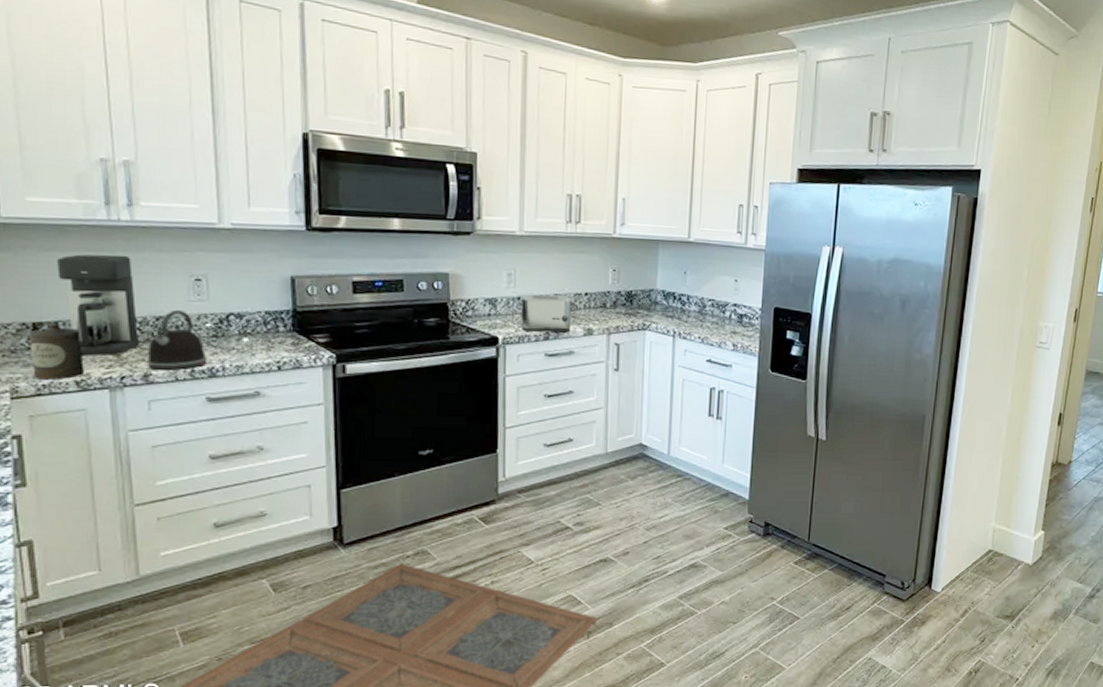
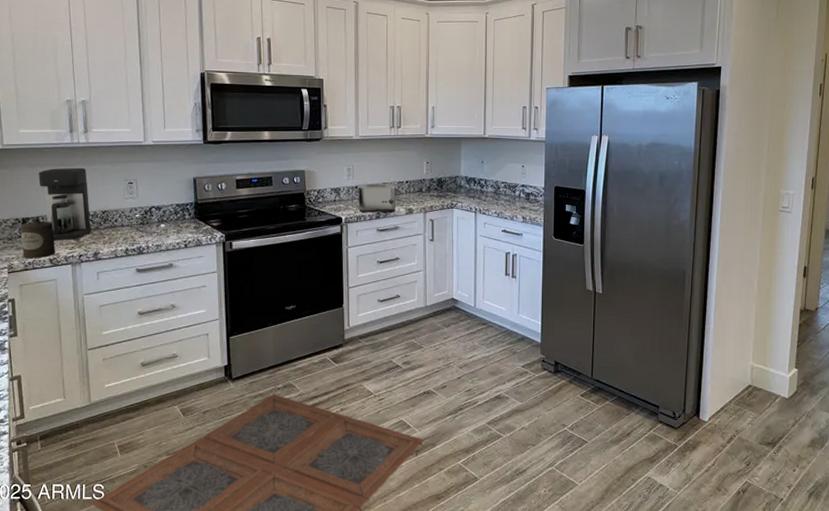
kettle: present [146,309,208,370] -> none [96,205,137,250]

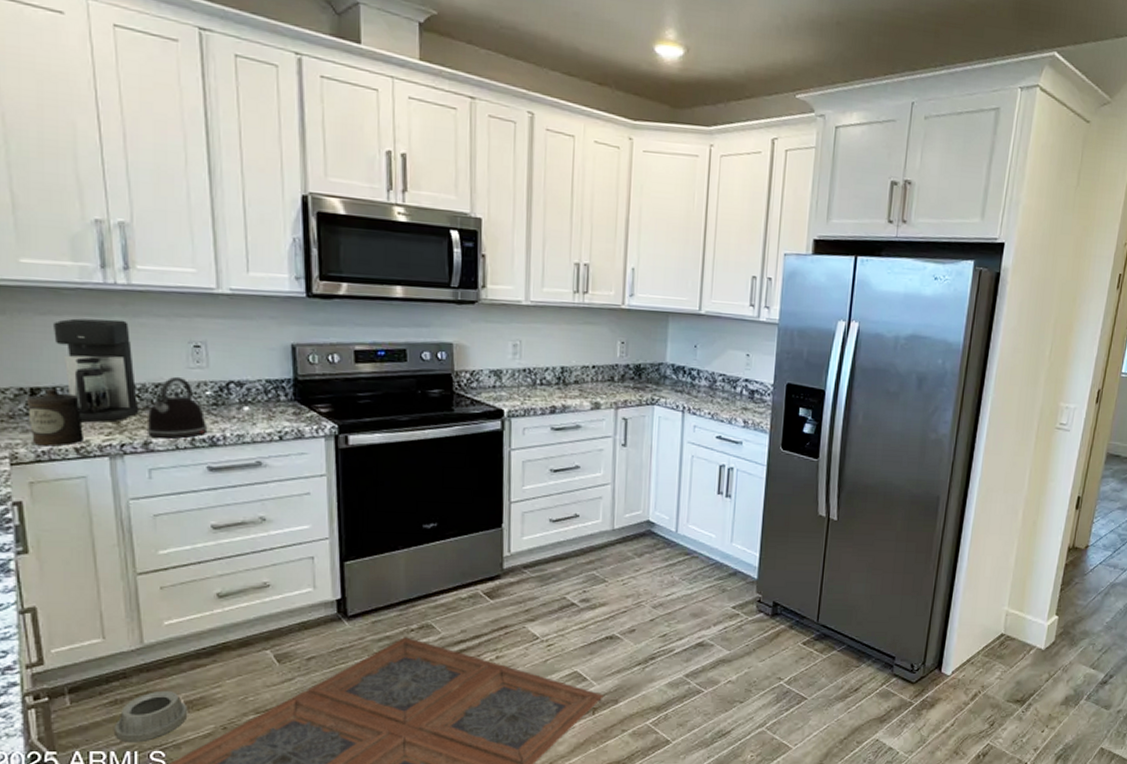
pet bowl: none [70,437,120,478] -> present [114,690,188,743]
kettle: none [96,205,137,250] -> present [146,376,208,439]
toaster: present [358,183,399,213] -> none [526,365,582,407]

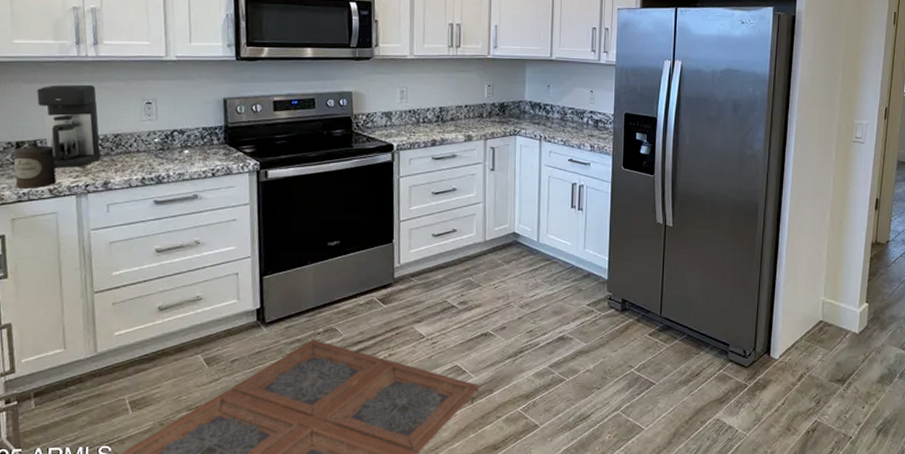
pet bowl: present [114,690,188,743] -> none [70,392,132,439]
kettle: present [146,376,208,439] -> none [106,128,155,178]

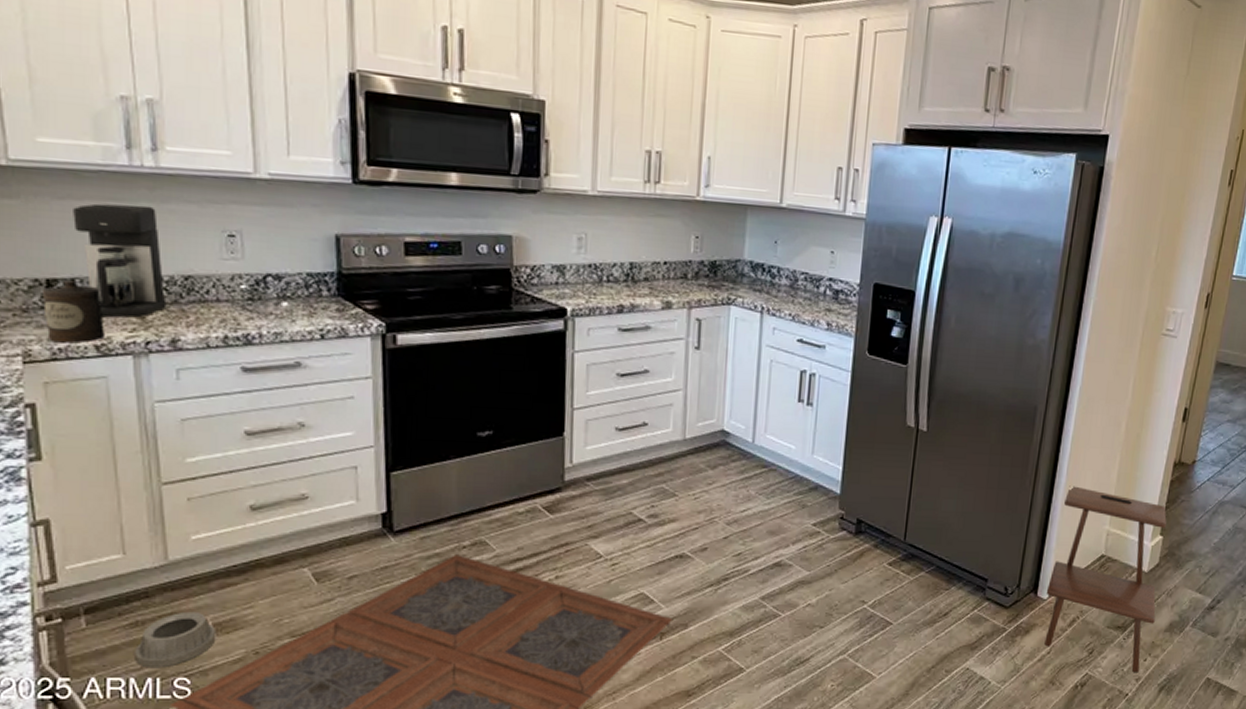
pet bowl: none [70,392,132,439] -> present [135,611,217,669]
step stool: none [777,265,870,419] -> present [1044,486,1167,673]

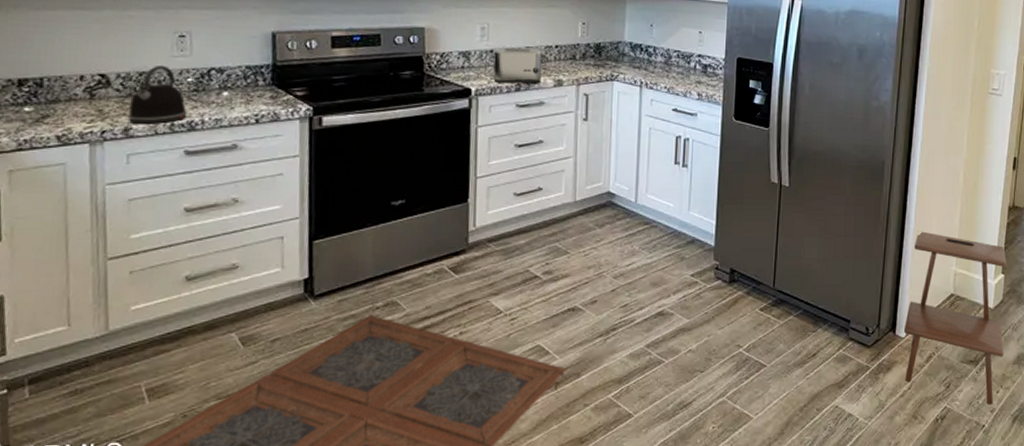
canister: present [41,279,104,343] -> none [13,78,66,135]
coffee maker: present [73,203,167,319] -> none [45,12,123,112]
pet bowl: present [135,611,217,669] -> none [72,378,149,435]
kettle: none [174,268,242,336] -> present [127,64,188,124]
toaster: none [592,261,653,306] -> present [493,47,546,85]

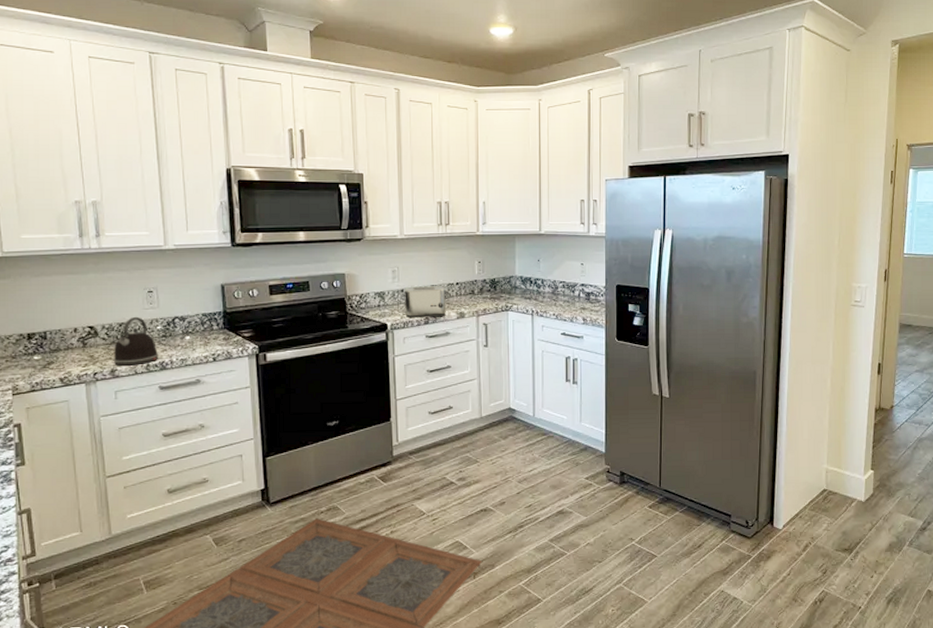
step stool: present [903,231,1006,405] -> none [780,433,876,589]

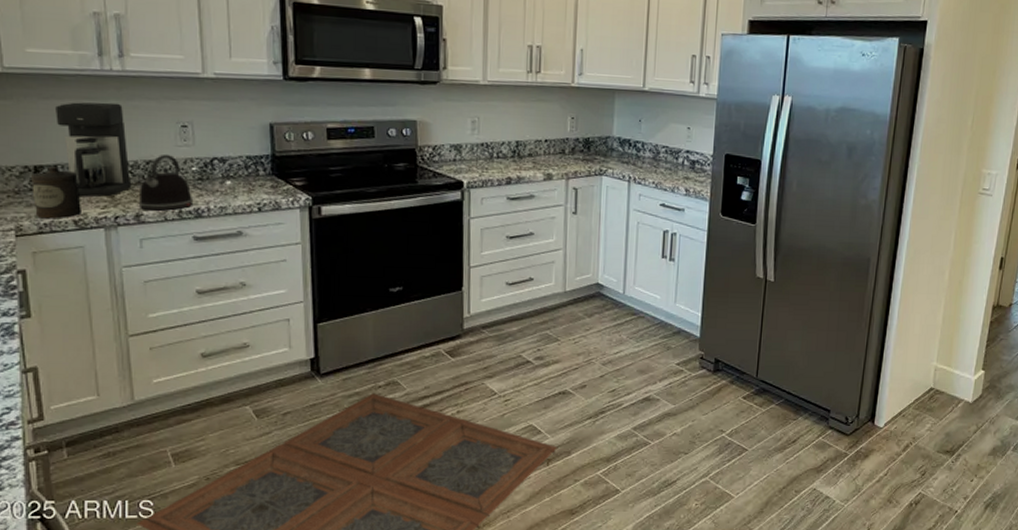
canister: none [24,332,66,379] -> present [30,165,81,219]
coffee maker: none [45,276,108,358] -> present [56,102,132,198]
toaster: present [405,286,448,319] -> none [484,140,535,178]

